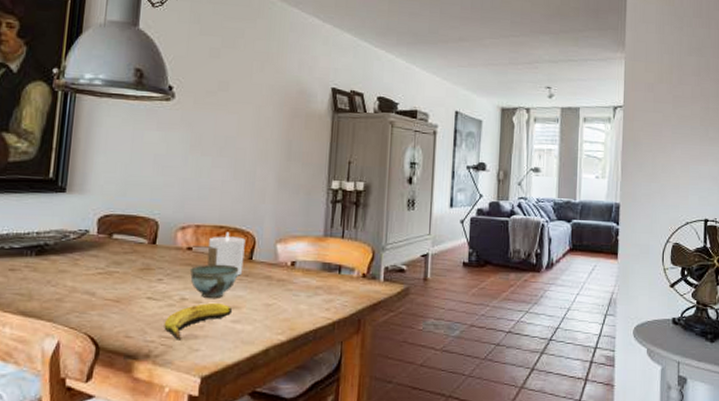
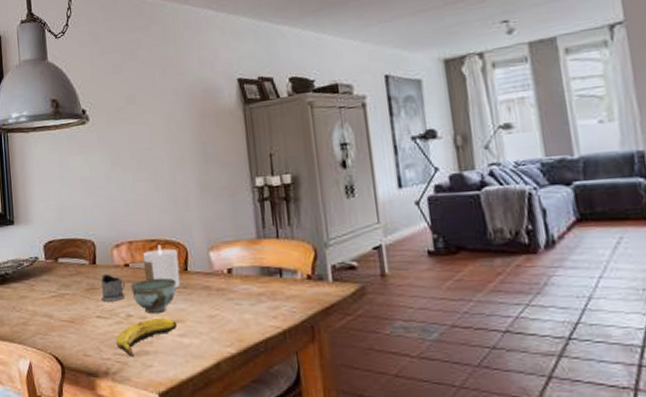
tea glass holder: none [156,255,185,284] -> present [101,273,126,302]

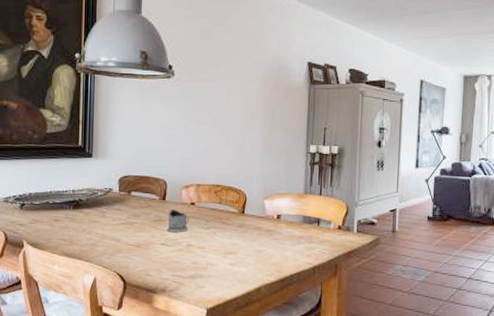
banana: present [116,317,178,357] -> none [175,248,230,279]
bowl: present [130,277,176,313] -> none [193,216,234,245]
candle: present [143,245,181,289] -> none [208,190,238,227]

